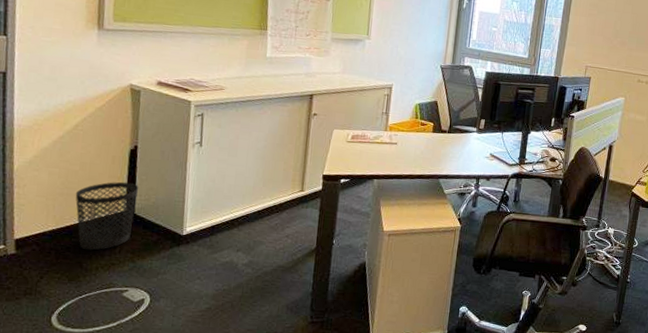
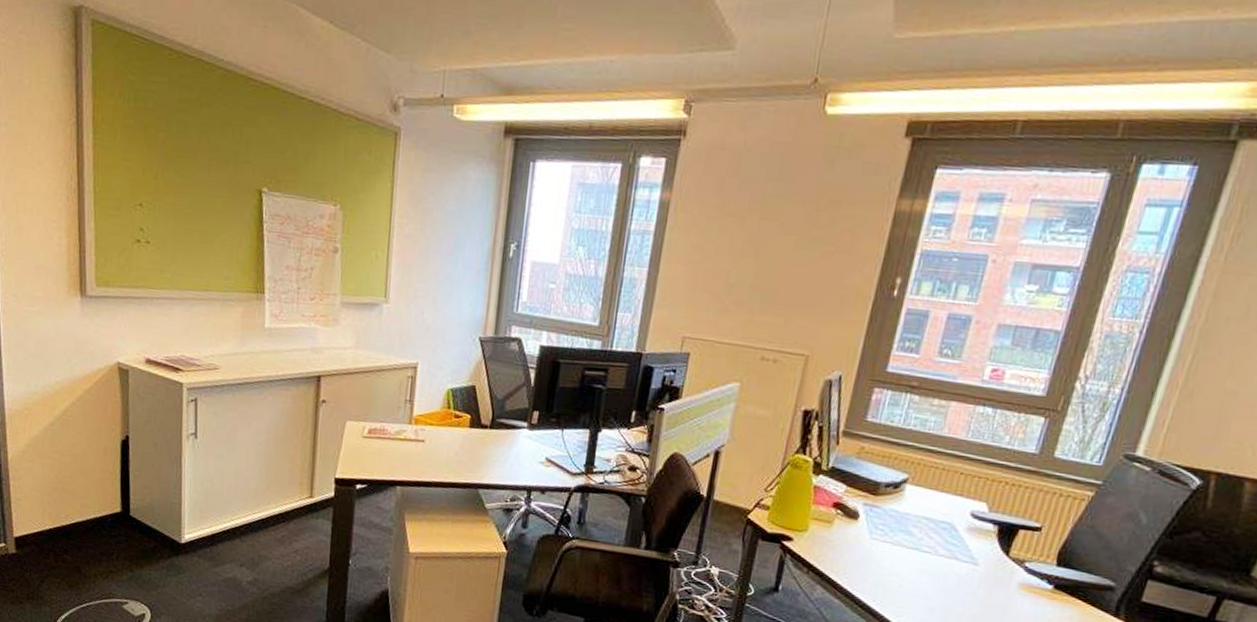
wastebasket: present [75,182,139,251] -> none [69,477,133,555]

